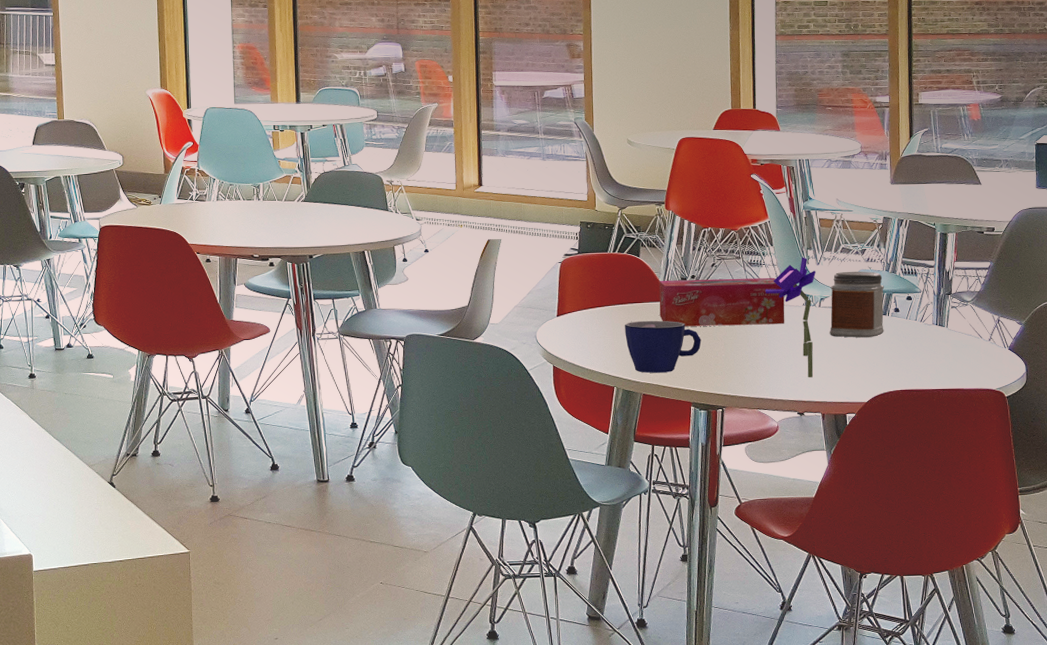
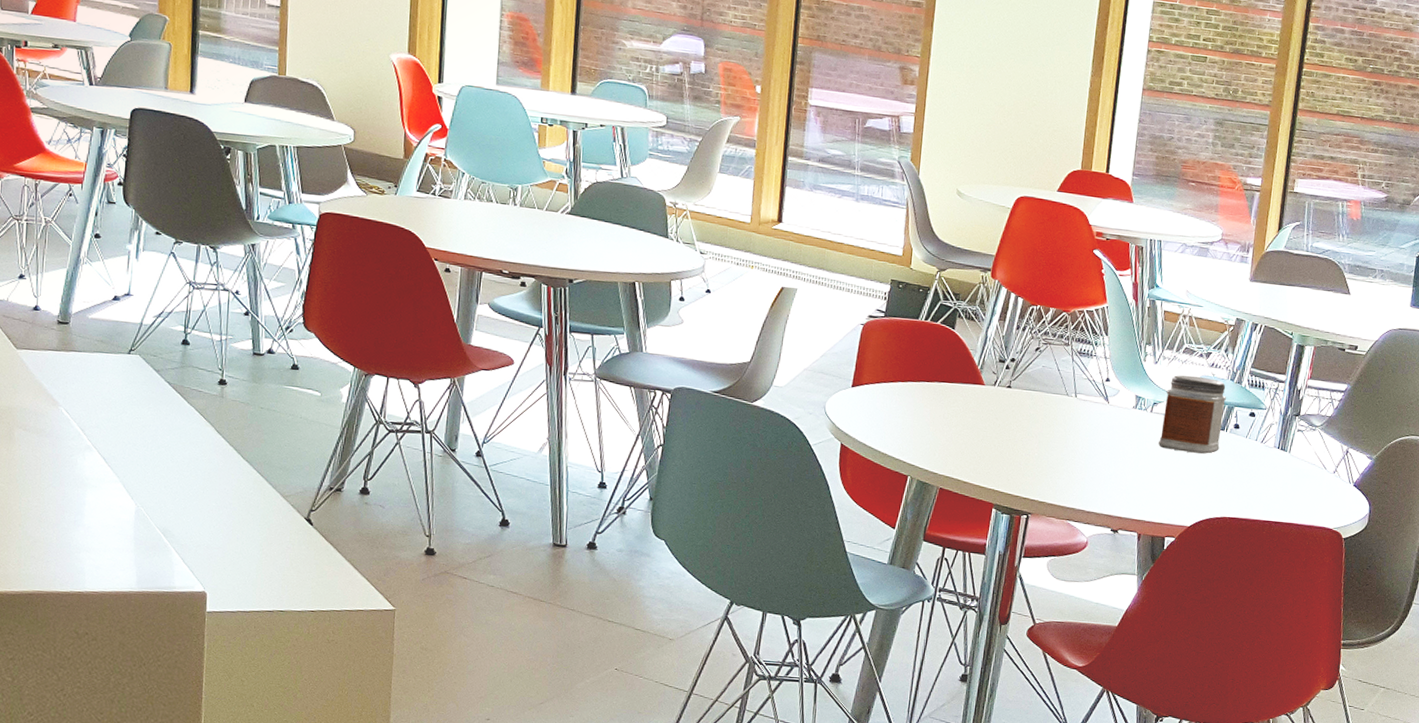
cup: present [625,320,701,373] -> none [927,403,1014,467]
tissue box: present [659,277,785,327] -> none [969,359,1113,427]
flower: present [765,257,816,378] -> none [1092,352,1152,492]

